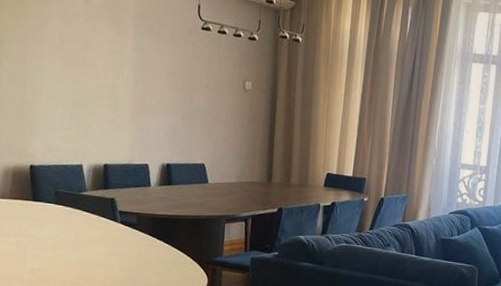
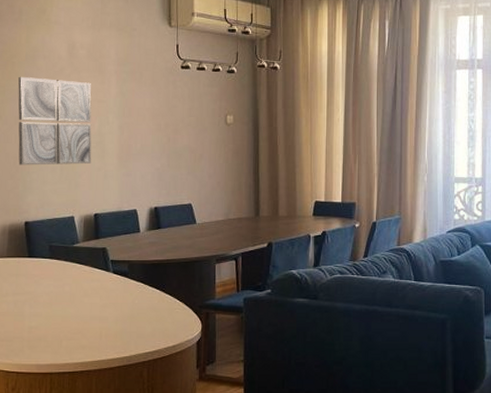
wall art: none [25,17,107,114] -> present [18,76,92,165]

